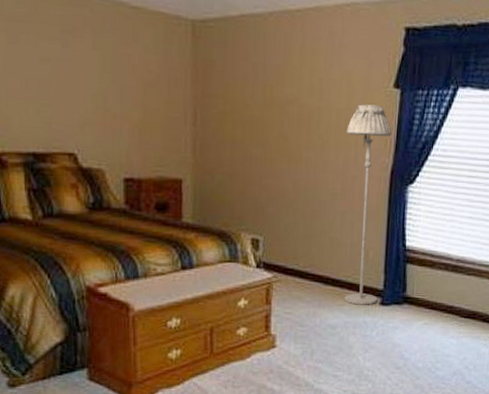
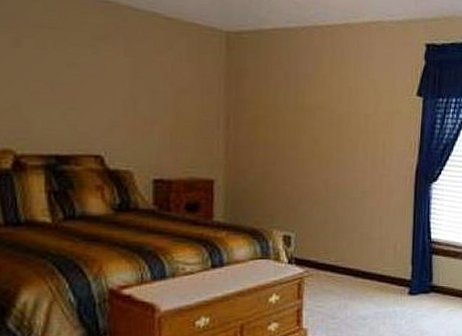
floor lamp: present [344,104,392,305] -> none [374,110,416,296]

